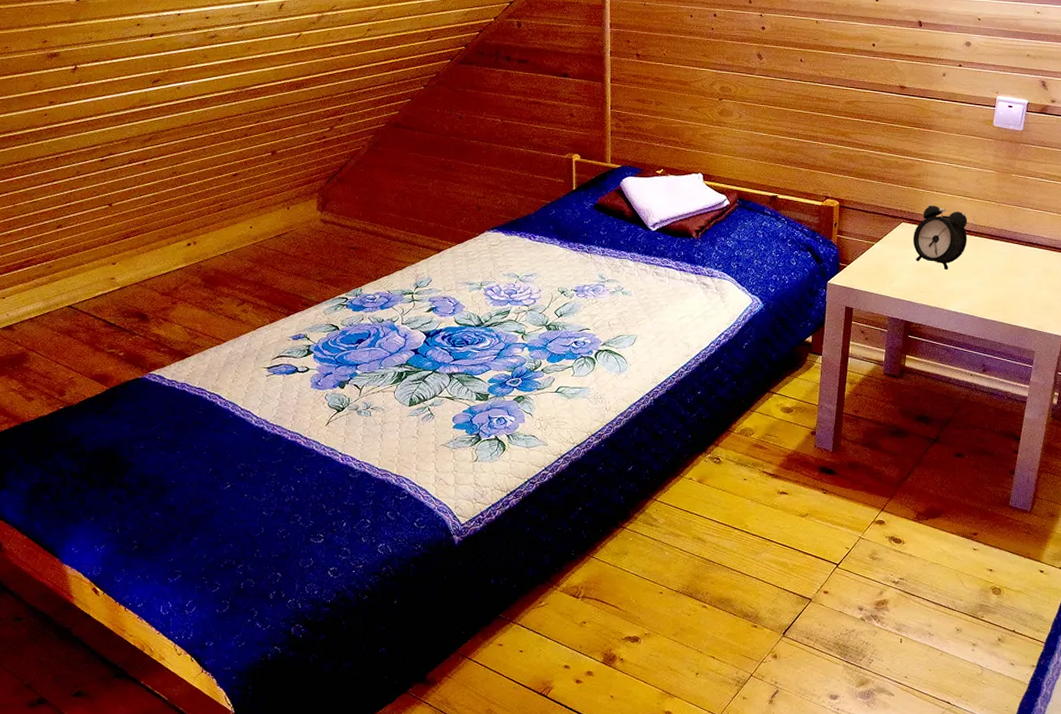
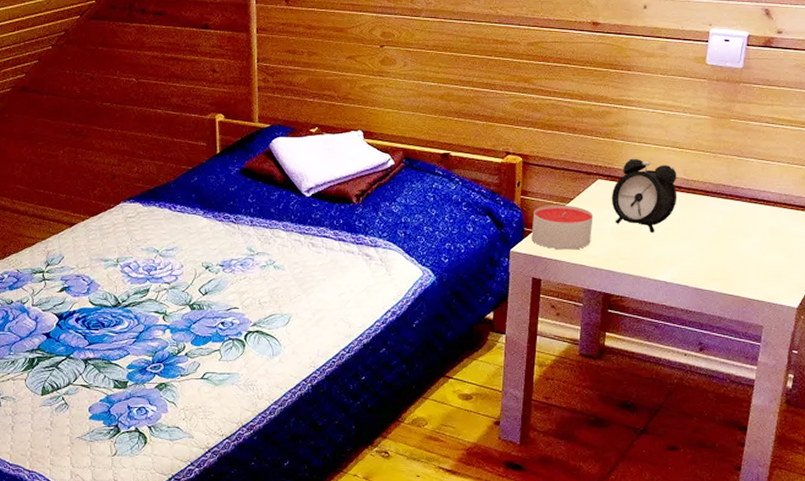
candle: none [845,243,898,283] -> present [531,205,594,250]

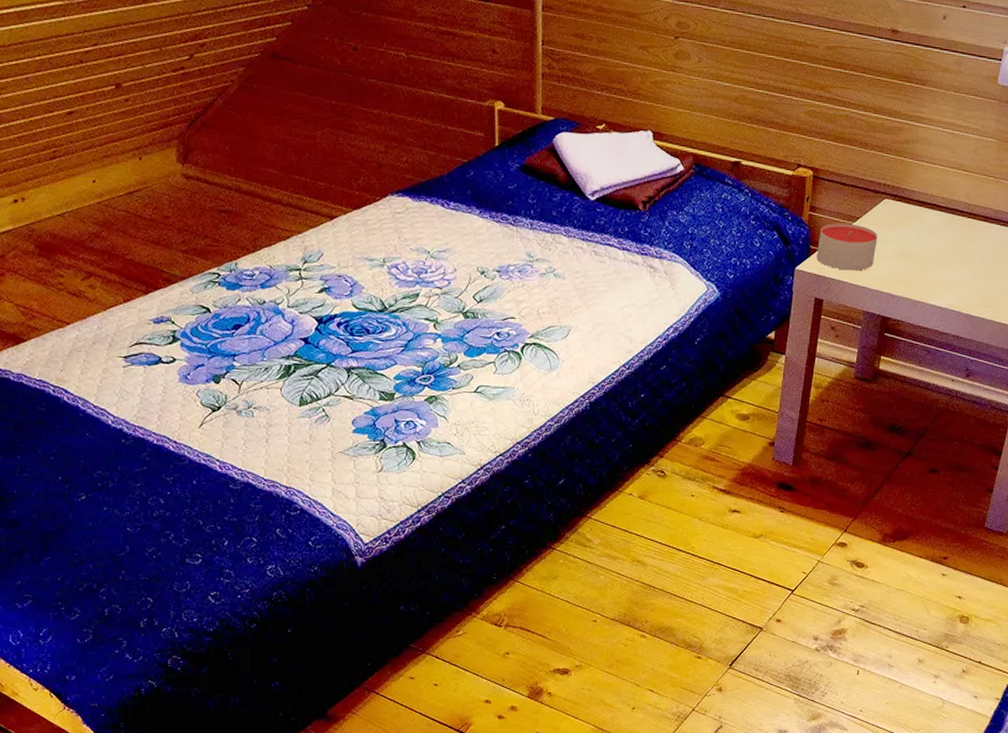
alarm clock: present [611,157,677,233] -> none [896,177,961,257]

